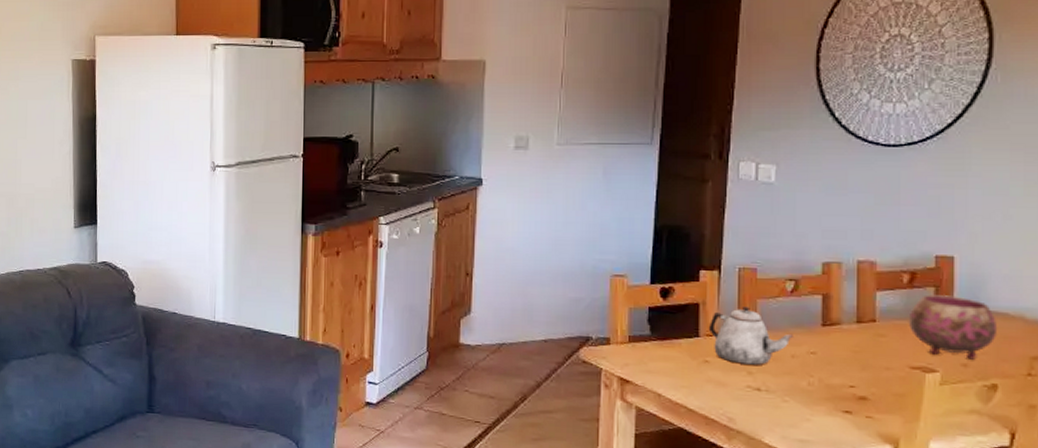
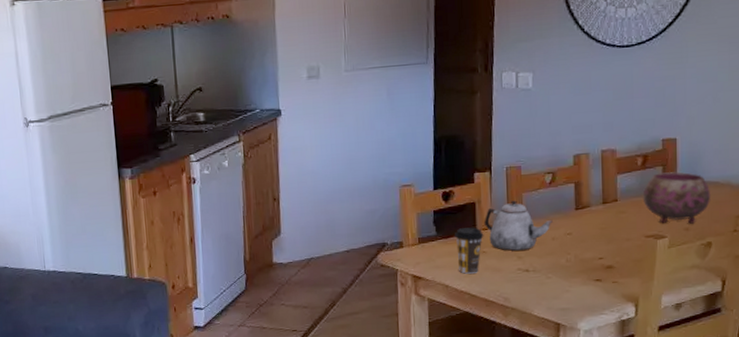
coffee cup: none [672,331,708,385] -> present [455,227,484,274]

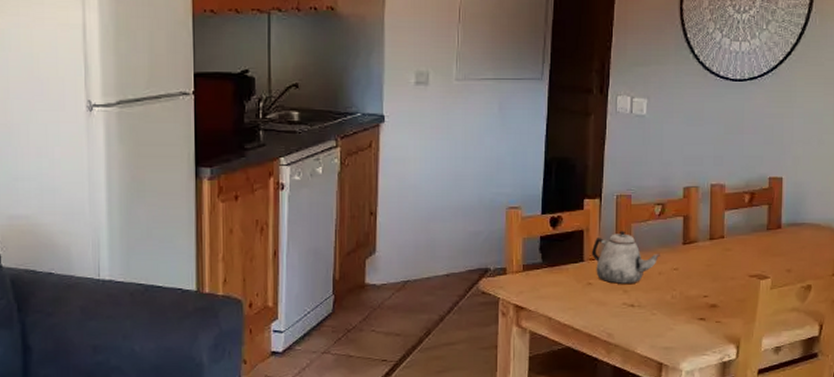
coffee cup: present [455,227,484,274] -> none [561,257,591,306]
bowl: present [642,172,711,225] -> none [748,210,813,267]

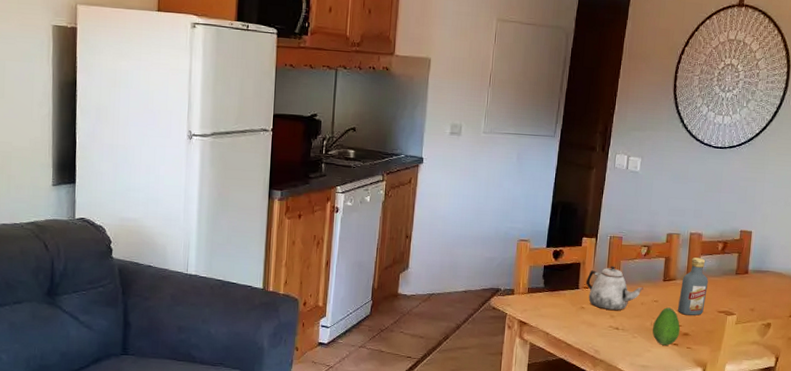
fruit: none [673,275,707,321] -> present [652,307,681,345]
vodka: none [701,213,736,283] -> present [677,257,709,316]

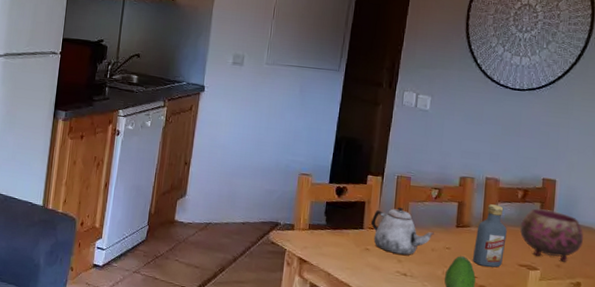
bowl: none [719,258,775,307] -> present [519,208,584,263]

